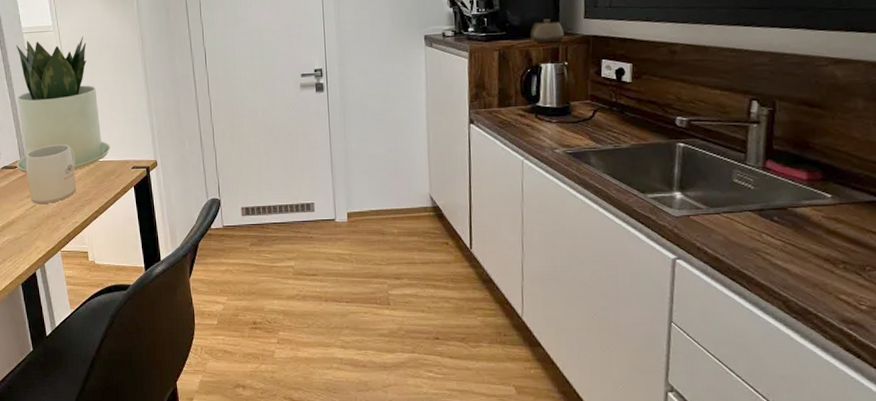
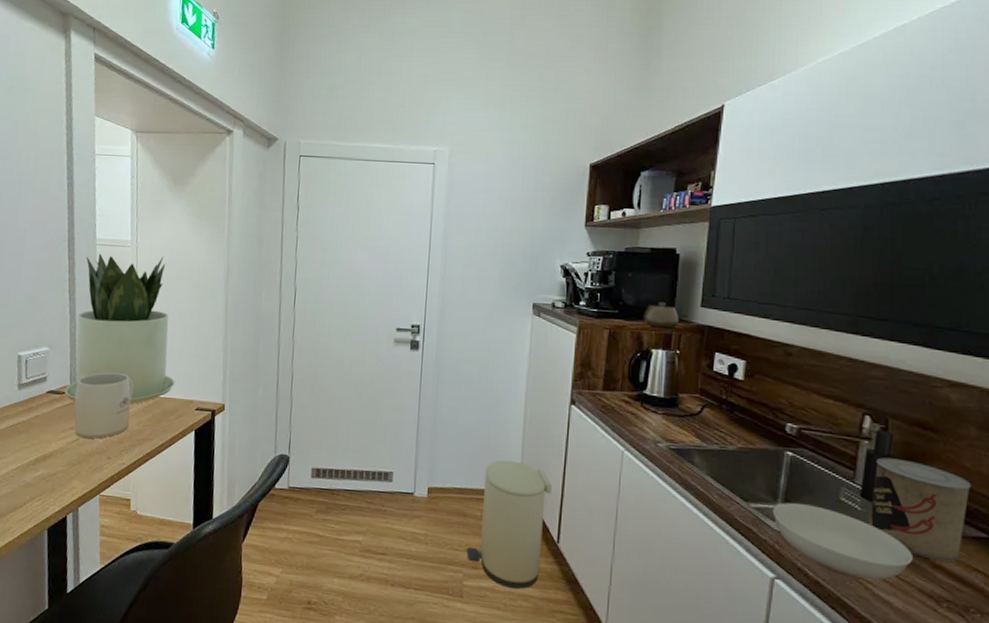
pedal bin: none [388,180,460,292] -> present [466,460,552,589]
bowl: none [669,189,809,250] -> present [772,502,914,580]
soap dispenser: none [751,112,788,180] -> present [859,429,898,502]
tin can: none [762,137,861,228] -> present [868,457,971,563]

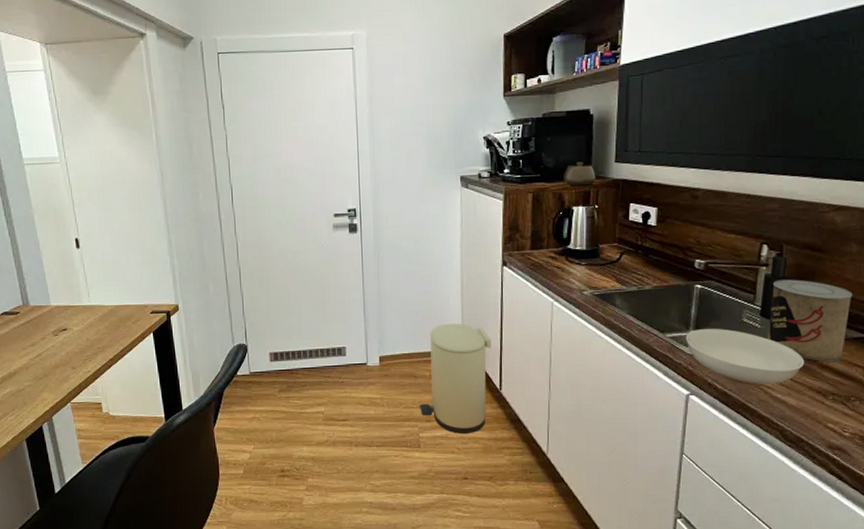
planter: present [64,253,175,404] -> none [15,168,127,320]
mug: present [73,372,134,439] -> none [28,287,88,352]

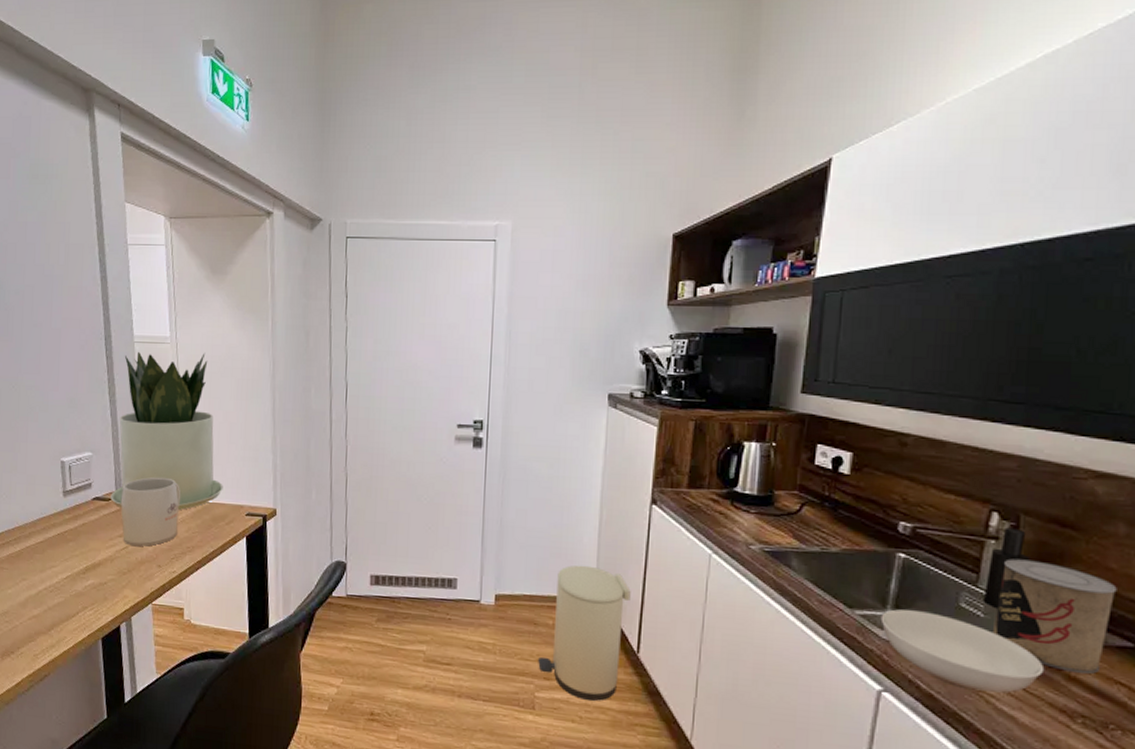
planter: none [15,168,127,320] -> present [110,351,223,510]
mug: none [28,287,88,352] -> present [120,477,181,546]
sugar bowl: present [562,161,596,186] -> none [733,388,776,418]

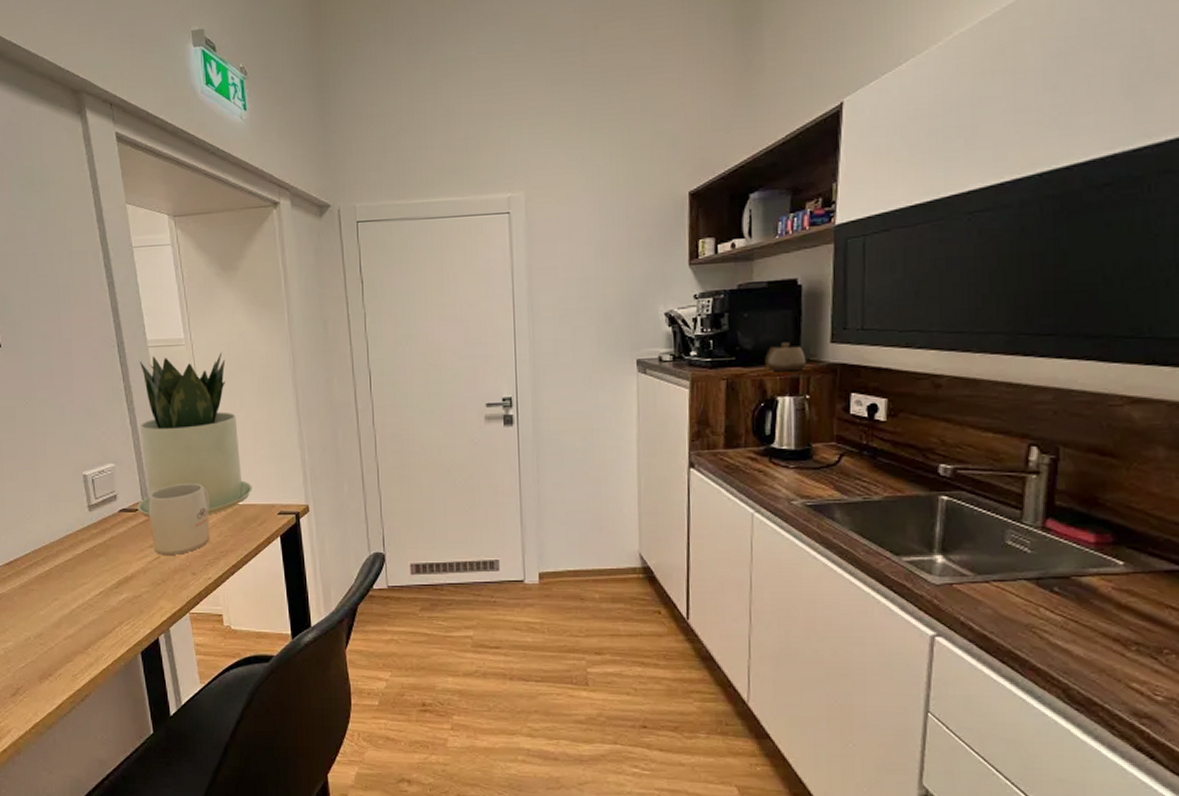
pedal bin: present [538,565,631,701] -> none [588,535,676,671]
sugar bowl: none [733,388,776,418] -> present [764,342,807,372]
bowl: present [880,609,1045,693] -> none [928,553,1095,627]
soap dispenser: present [983,527,1031,608] -> none [1028,461,1073,543]
tin can: present [992,558,1117,675] -> none [1040,491,1161,602]

